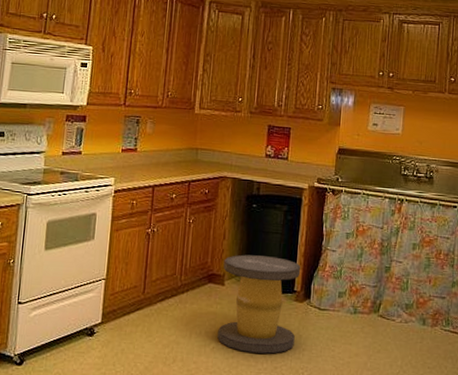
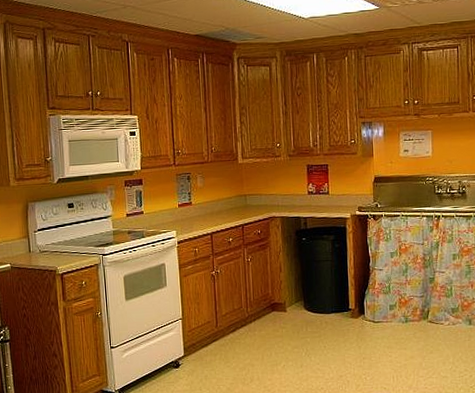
stool: present [217,254,301,354] -> none [283,281,355,366]

